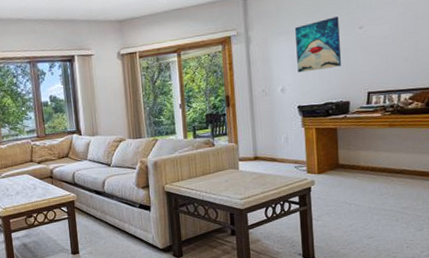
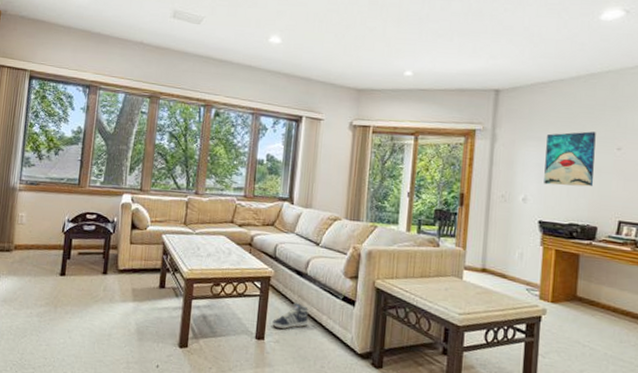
sneaker: none [83,217,114,242] -> present [272,302,309,329]

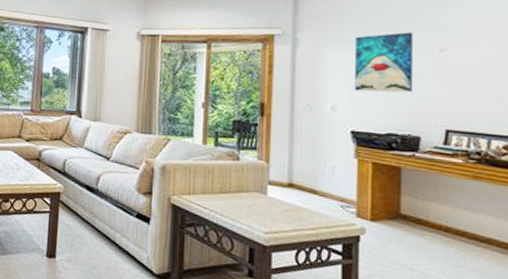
sneaker: present [272,302,309,329] -> none [63,219,101,247]

